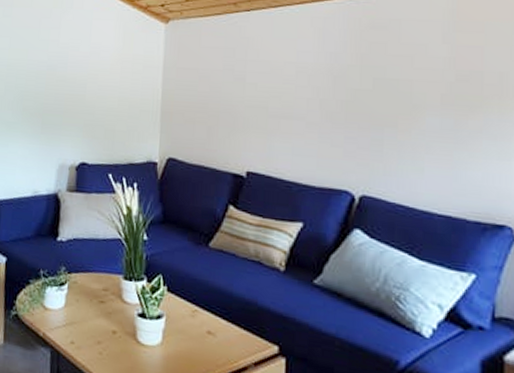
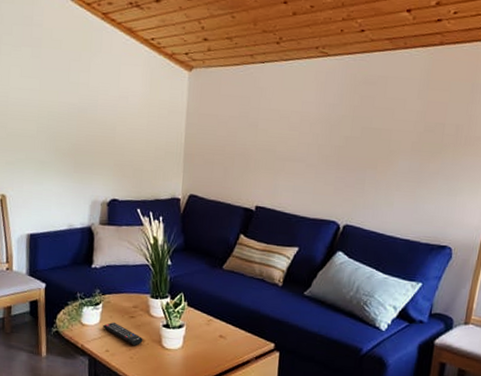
remote control: none [68,307,115,338] -> present [103,322,143,345]

